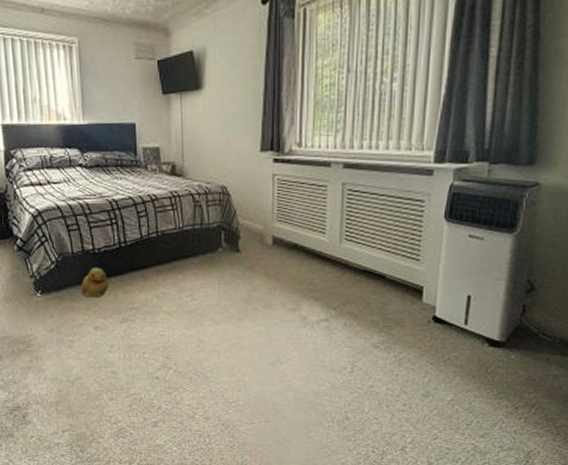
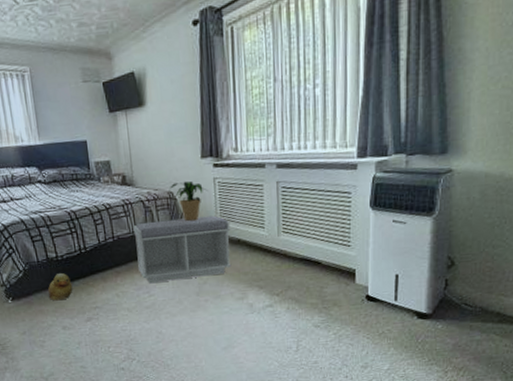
bench: none [180,216,288,286] -> present [133,215,232,284]
potted plant: none [222,175,266,220] -> present [169,181,209,221]

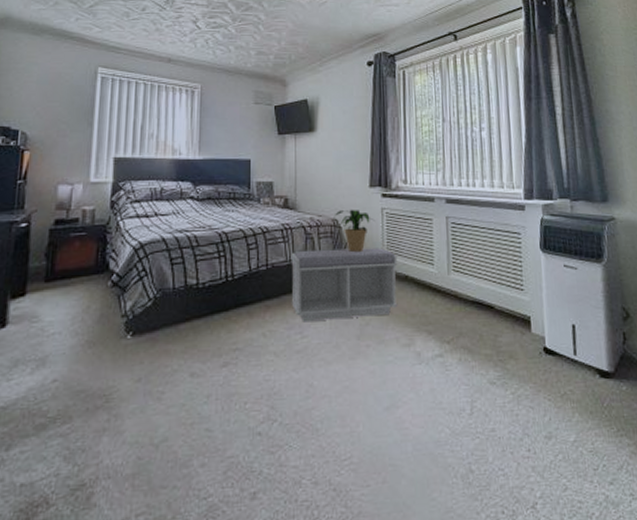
rubber duck: present [48,273,73,301] -> none [180,304,211,339]

